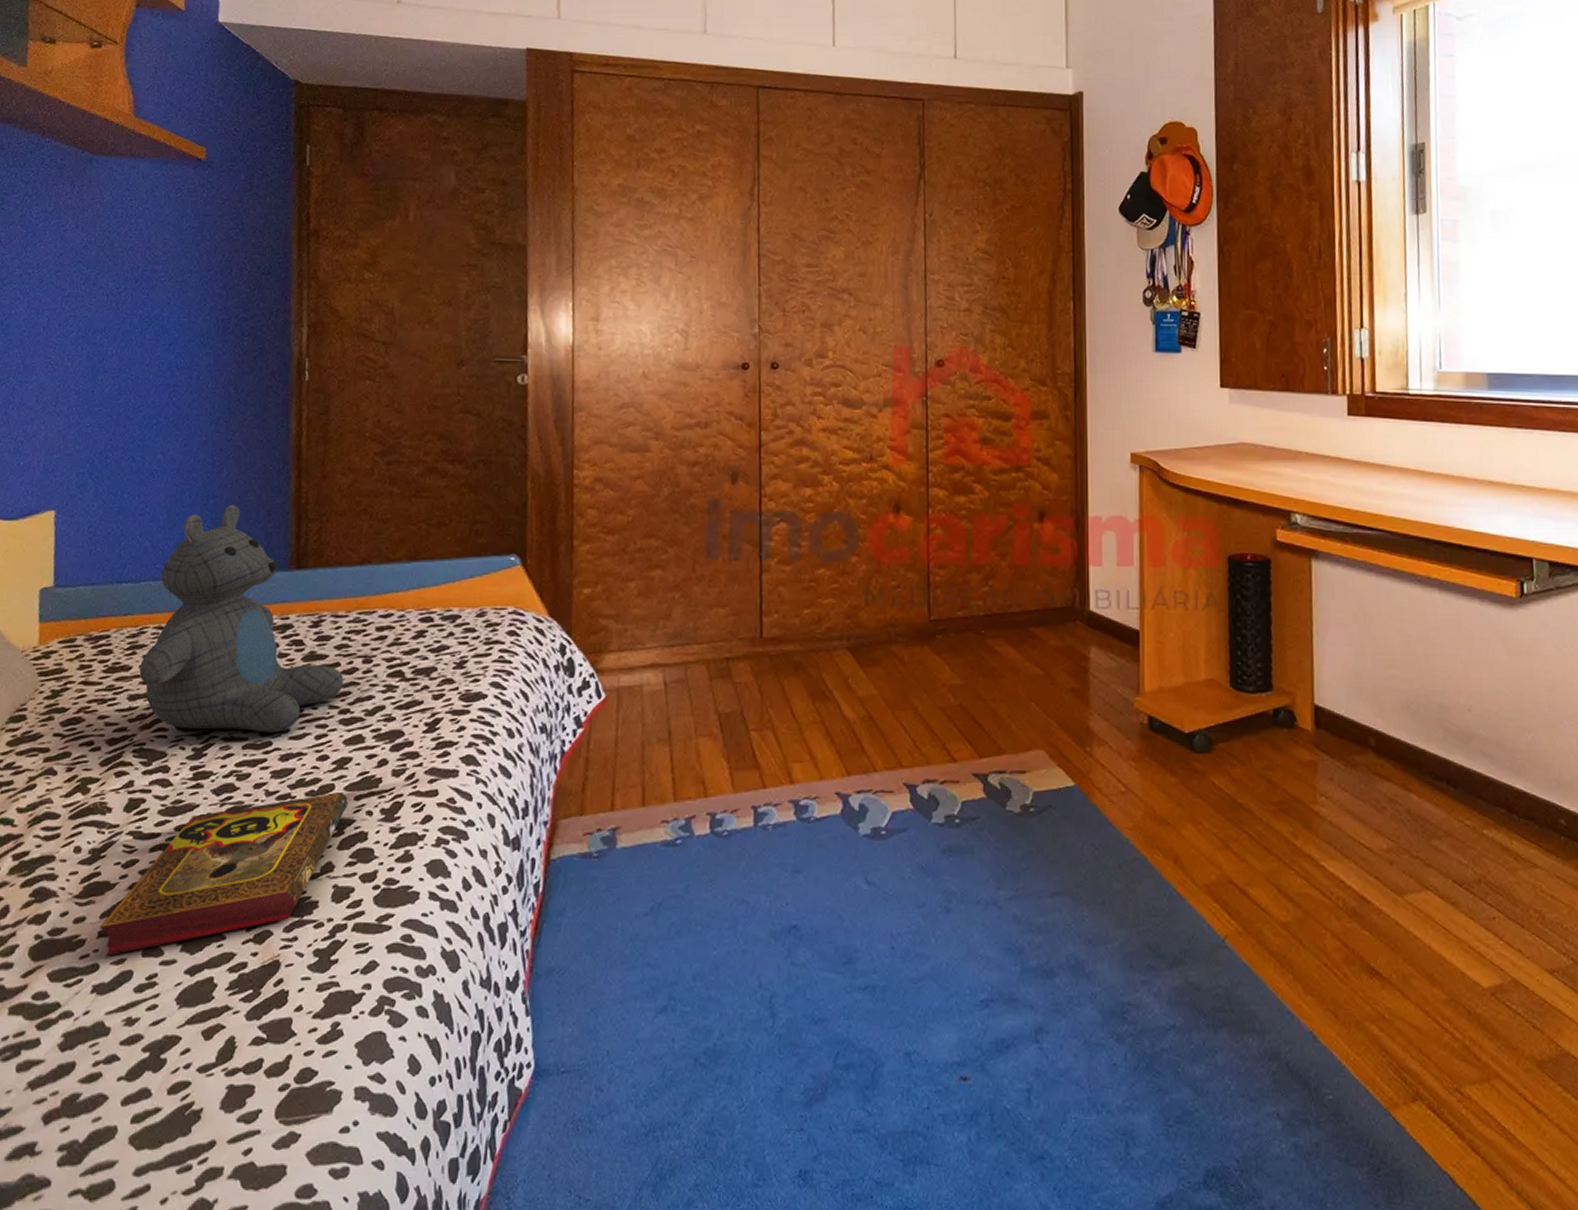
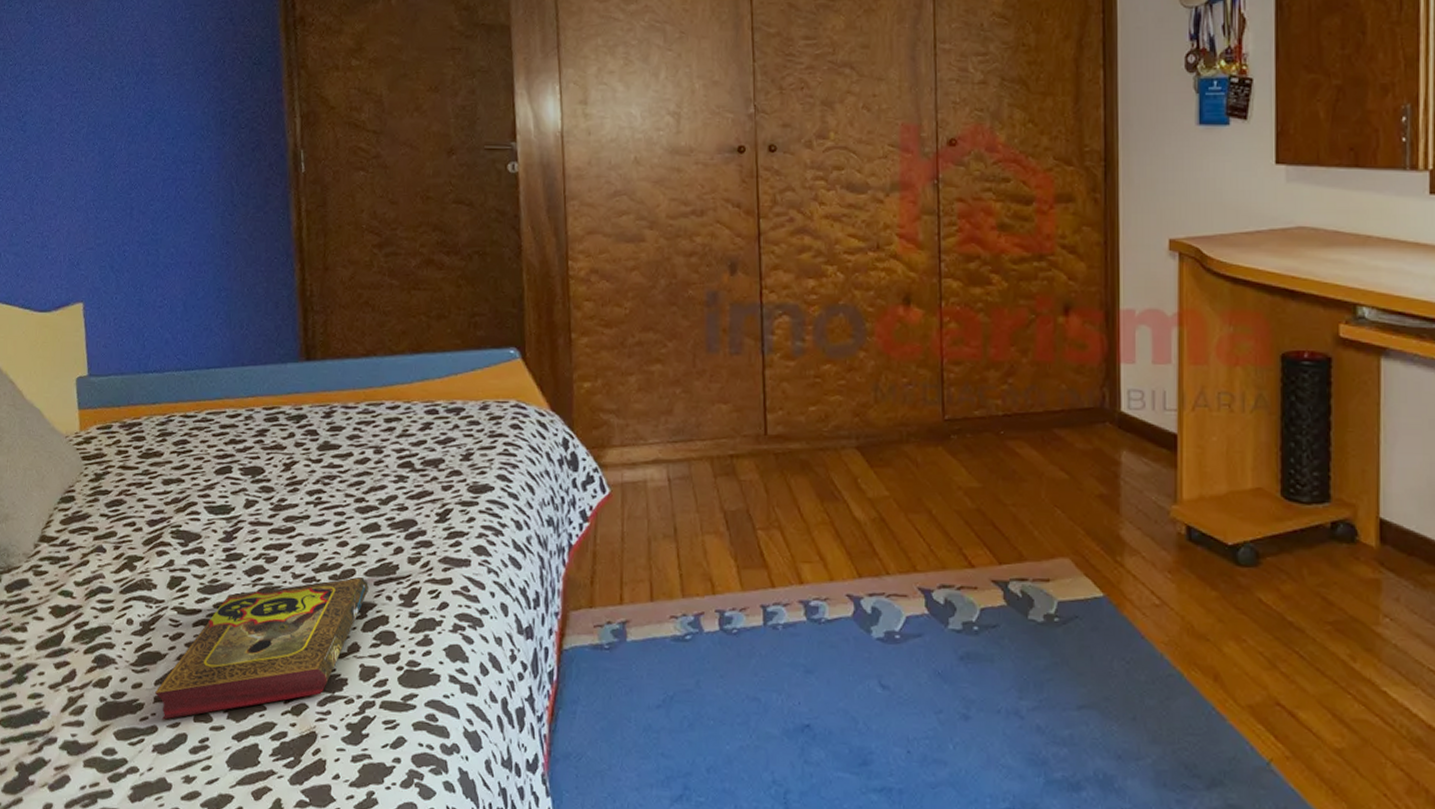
teddy bear: present [139,505,344,733] -> none [170,298,357,519]

